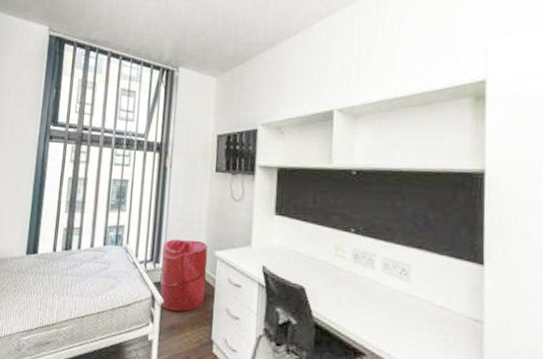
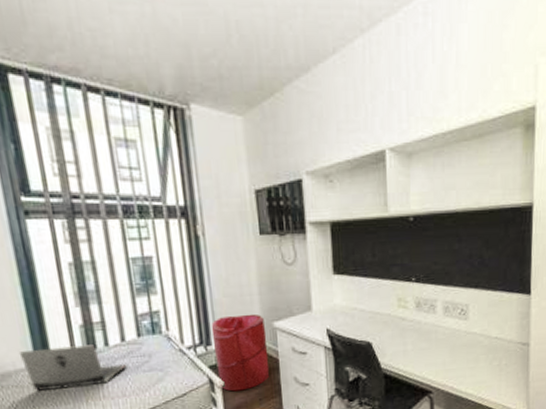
laptop computer: none [17,243,90,282] -> present [19,344,127,391]

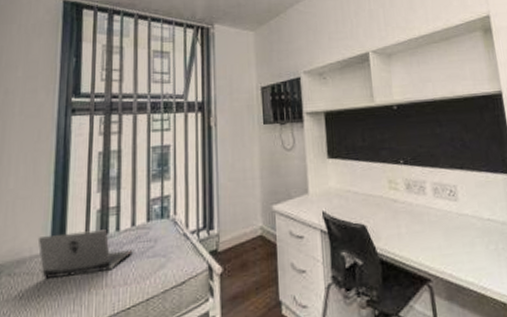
laundry hamper: present [211,314,270,392] -> none [215,197,267,280]

